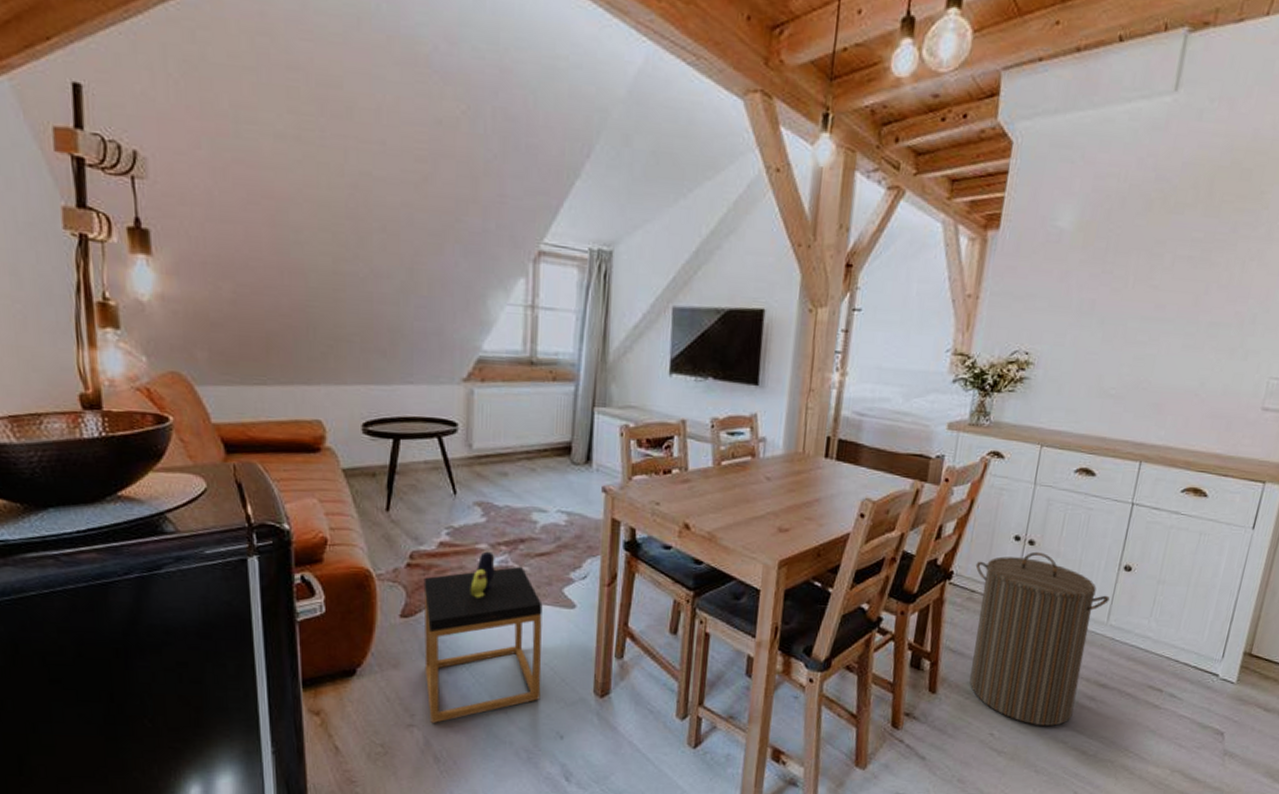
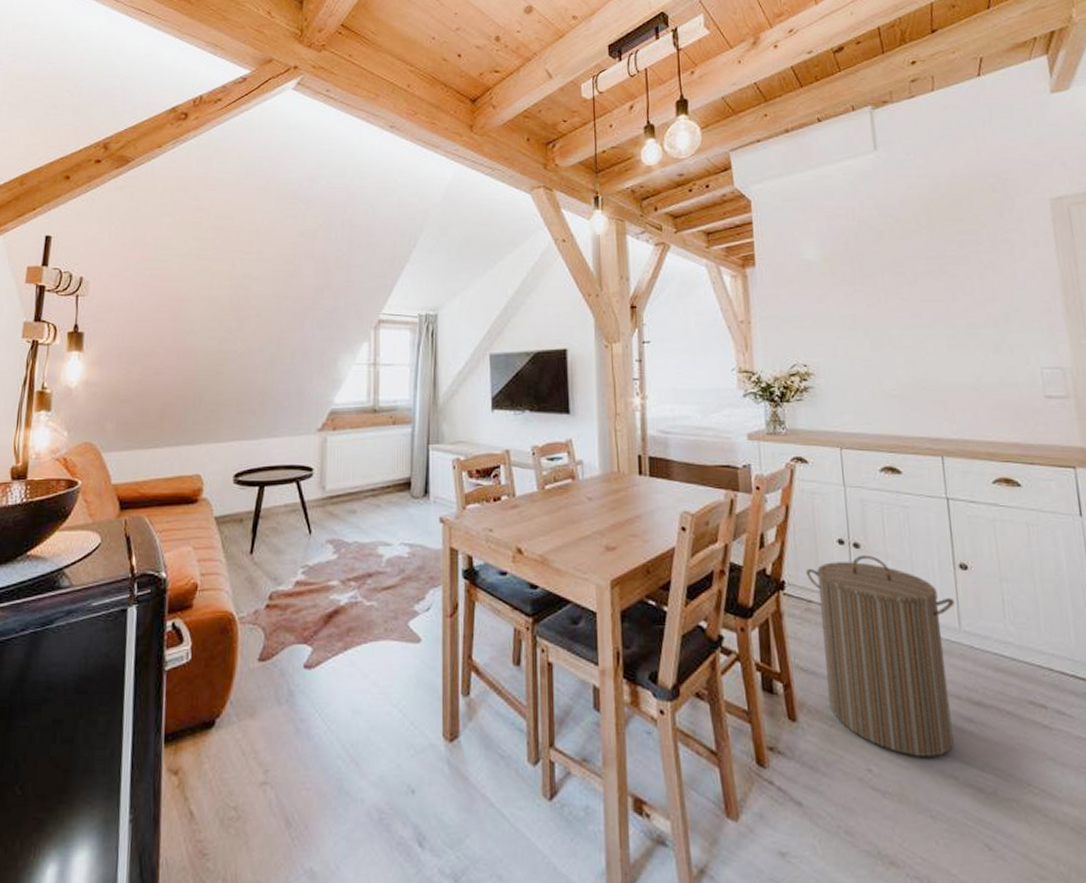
side table: present [423,551,543,723] -> none [279,588,391,779]

